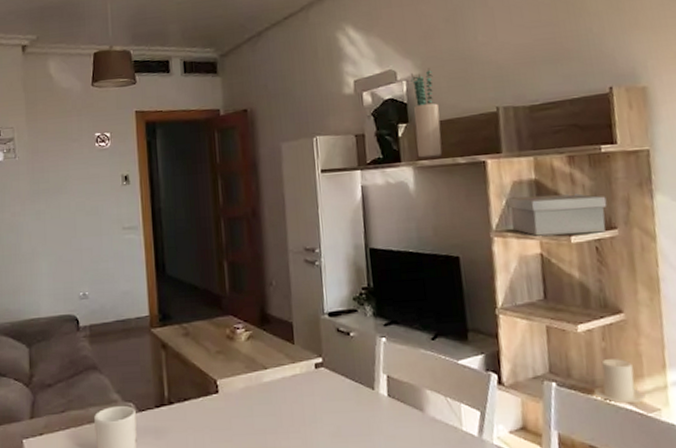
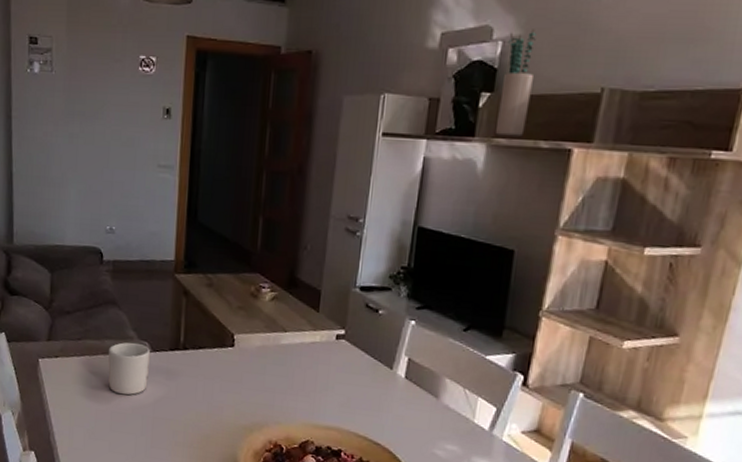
decorative box: present [508,193,607,236] -> none [582,195,700,249]
candle: present [593,359,646,404] -> none [621,380,675,427]

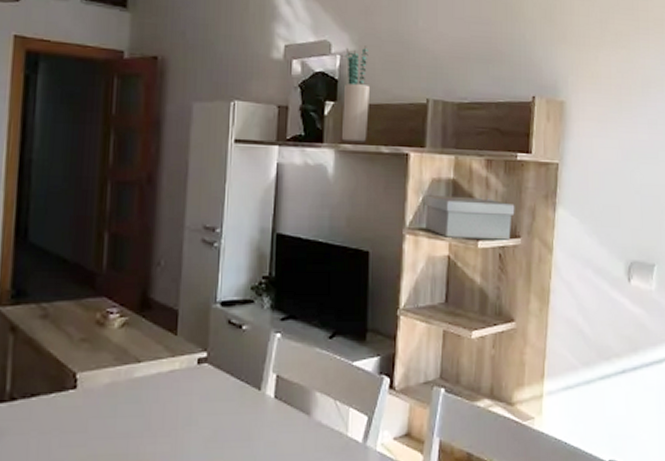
decorative box: none [582,195,700,249] -> present [424,195,515,240]

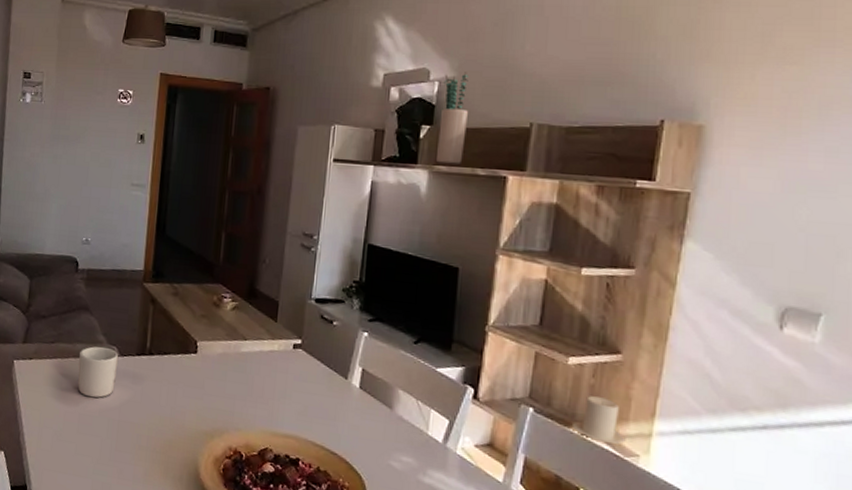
decorative box: present [424,195,515,240] -> none [521,218,630,270]
candle: none [477,367,523,412] -> present [571,396,626,444]

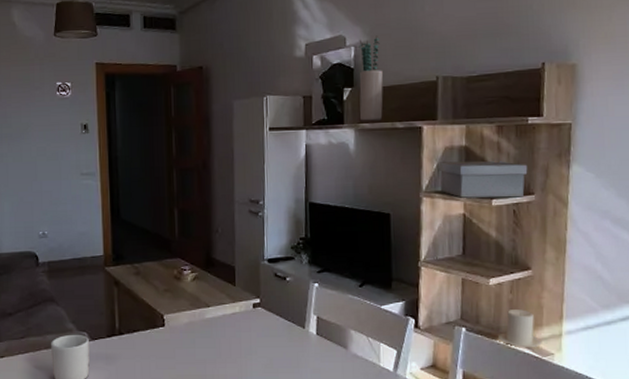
decorative box: none [521,218,630,270] -> present [439,160,528,198]

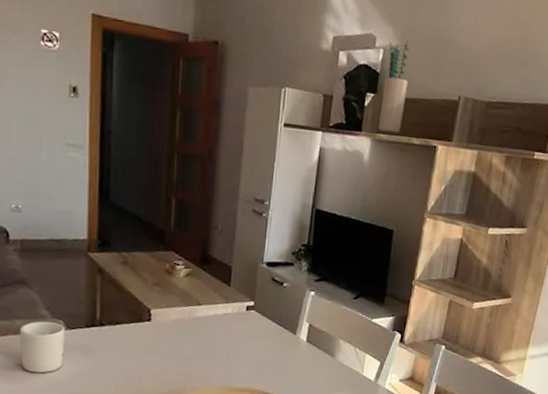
decorative box: present [439,160,528,198] -> none [444,185,526,229]
candle: present [497,309,542,348] -> none [471,332,508,368]

